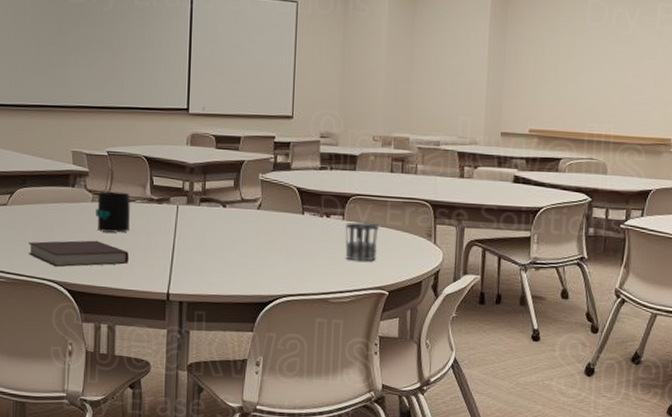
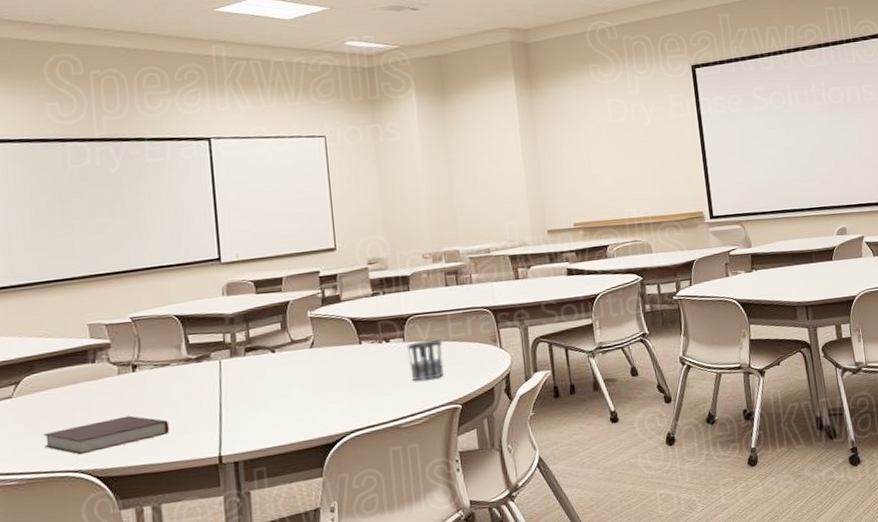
mug: present [96,191,130,233] -> none [124,357,166,405]

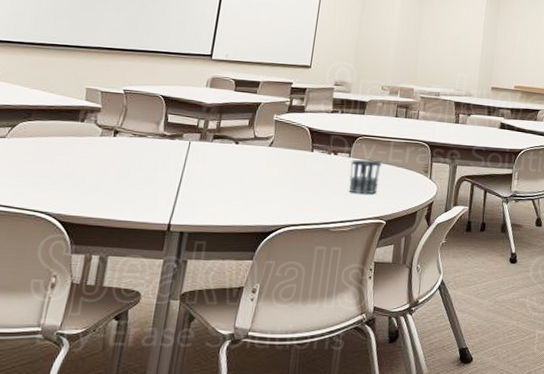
notebook: present [44,415,170,455] -> none [22,173,134,199]

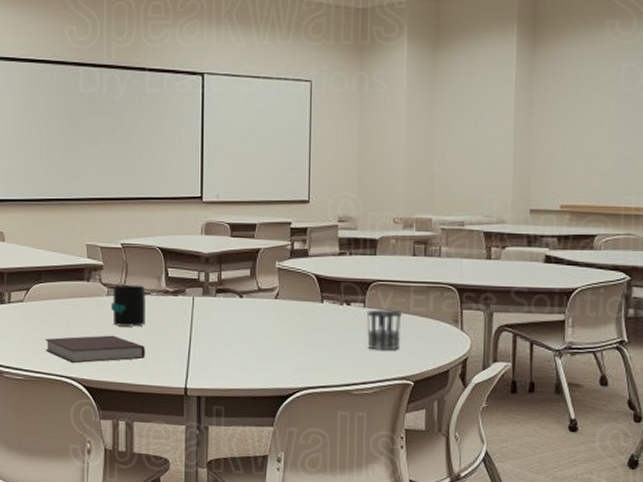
notebook: none [22,173,134,199] -> present [45,335,146,364]
mug: none [103,127,142,166] -> present [111,284,145,327]

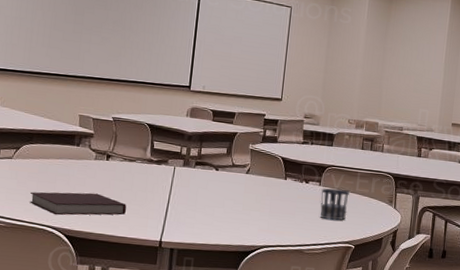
mug: present [111,284,145,327] -> none [98,151,132,188]

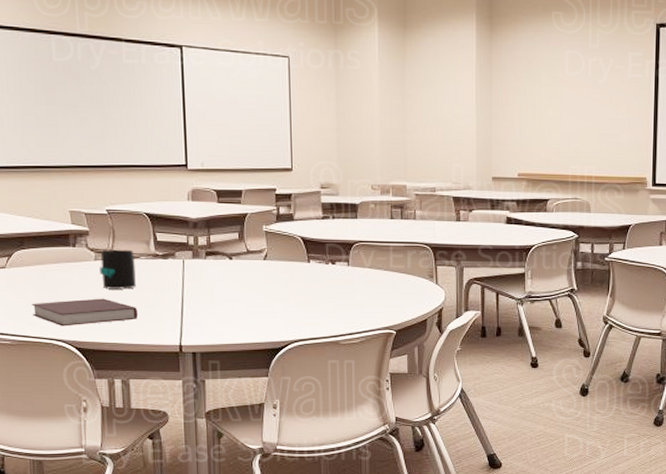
mug: none [98,151,132,188] -> present [100,249,136,289]
cup: present [320,188,350,220] -> none [351,267,383,304]

